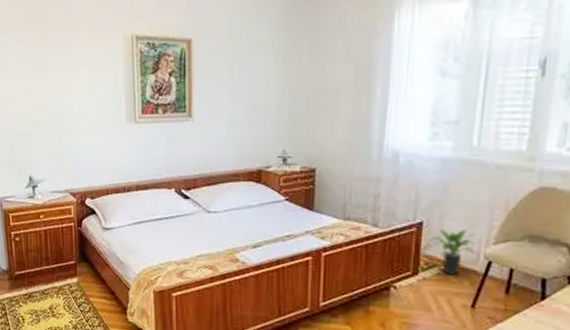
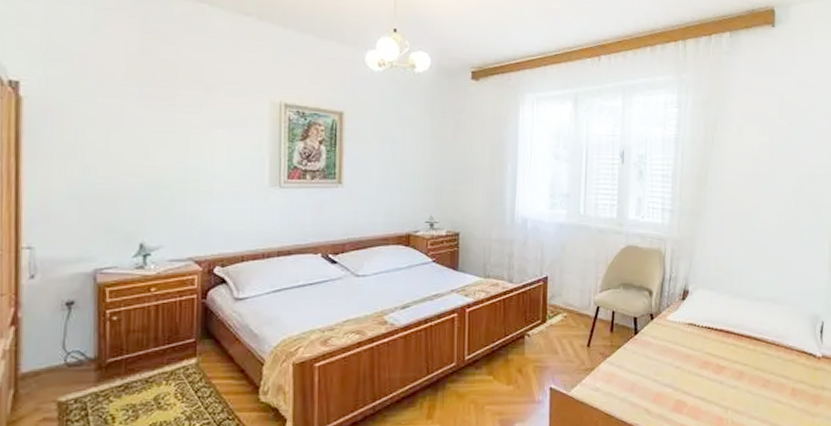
potted plant: present [430,229,475,275] -> none [554,282,587,320]

